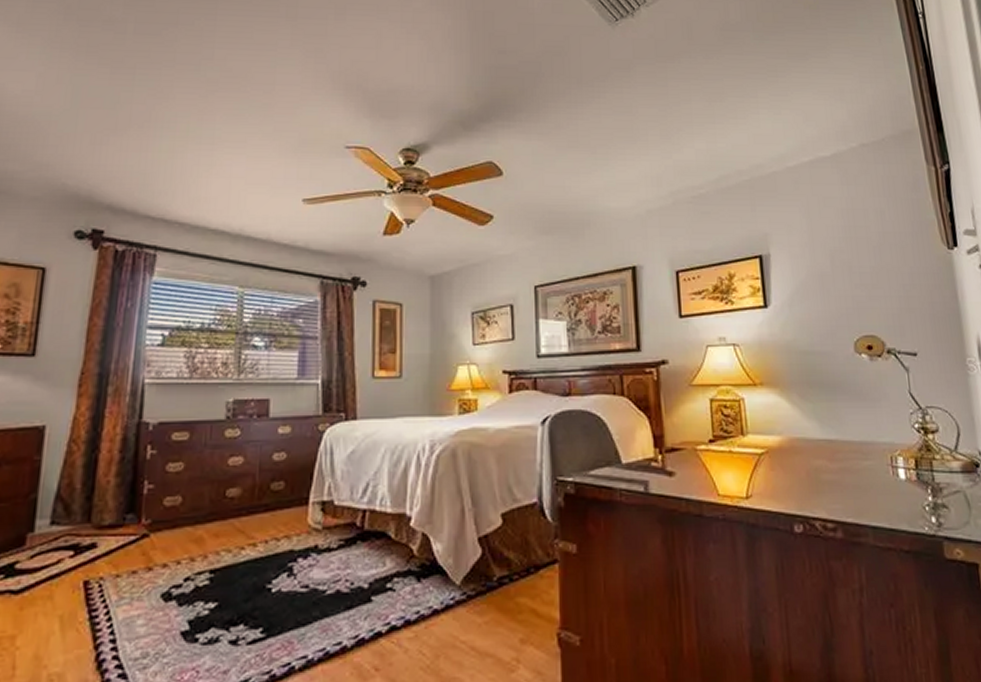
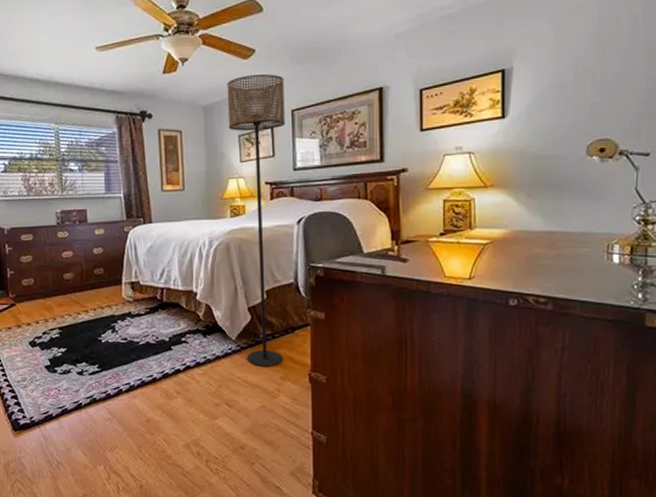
floor lamp: none [459,244,527,625] -> present [227,74,285,367]

